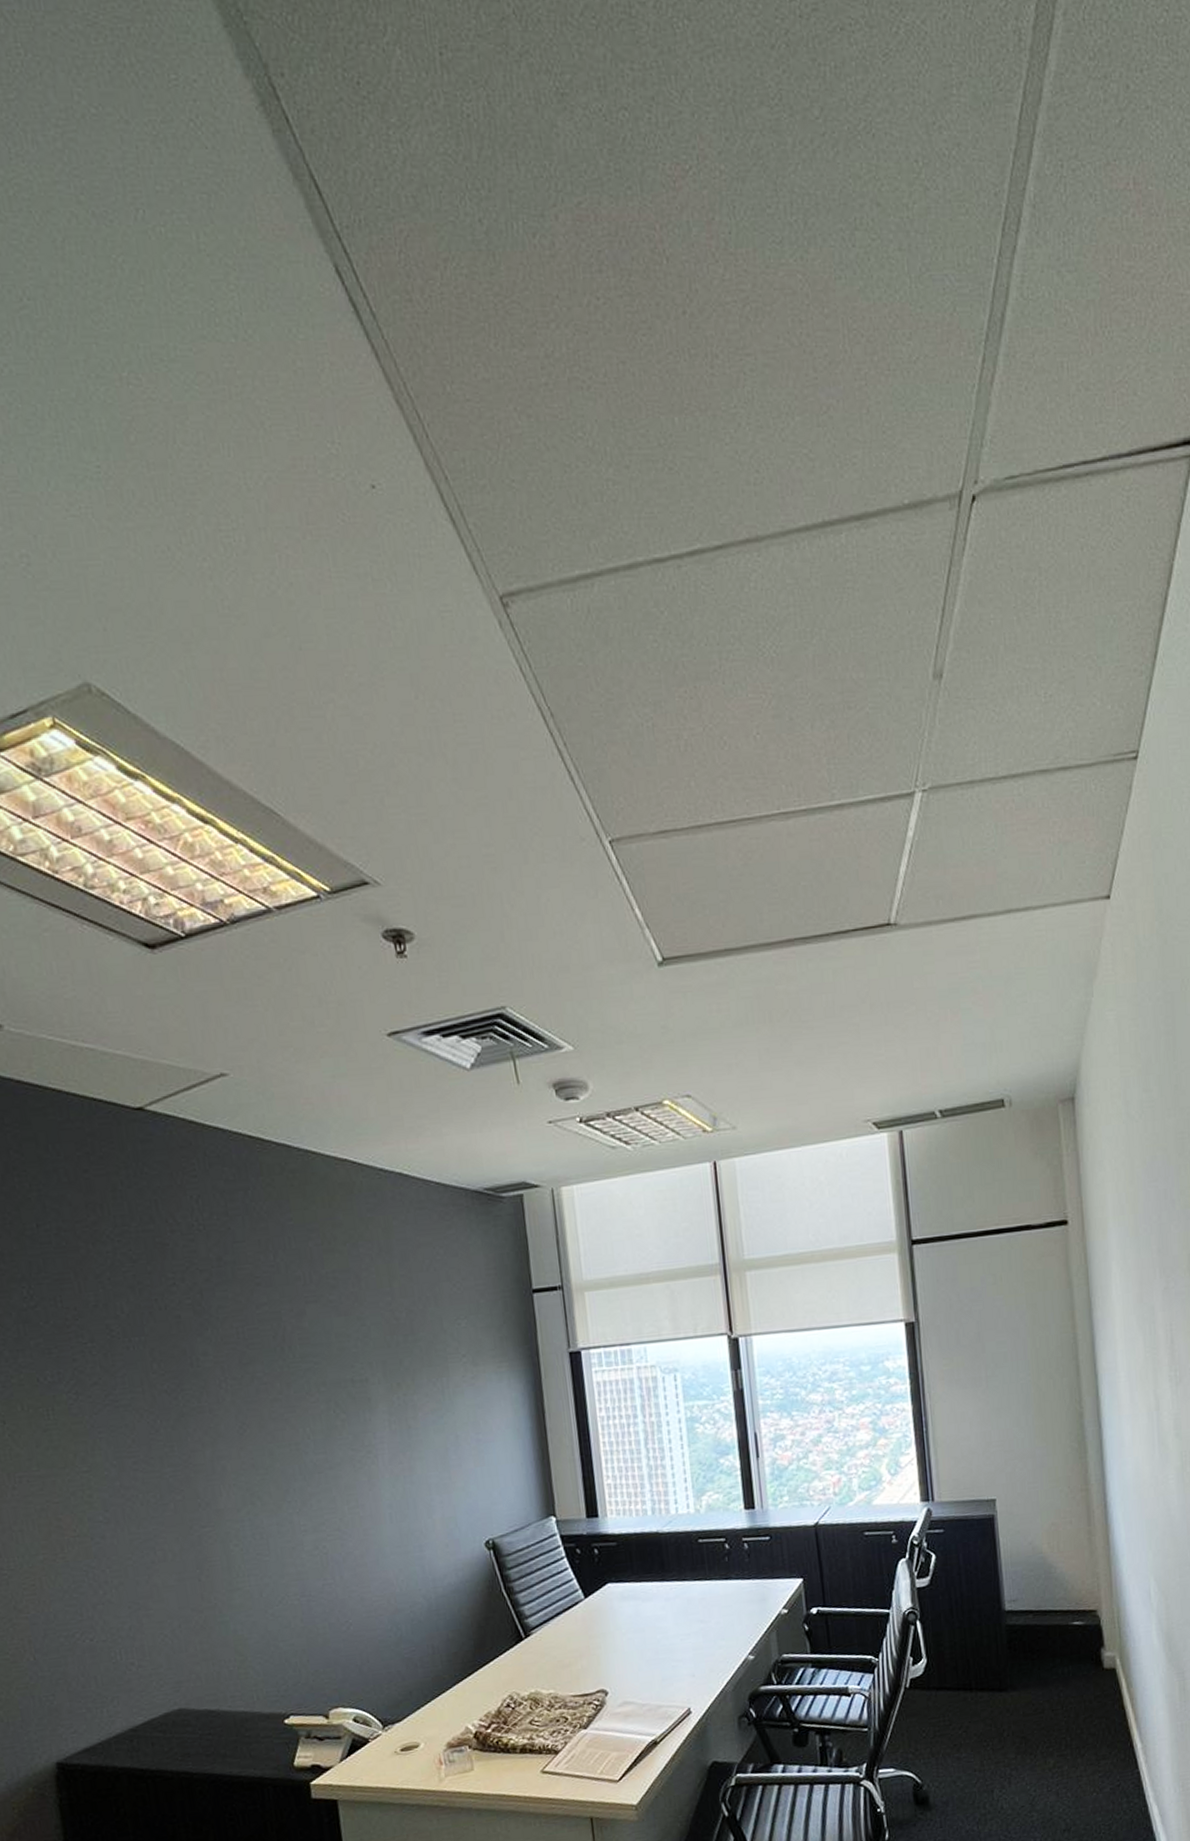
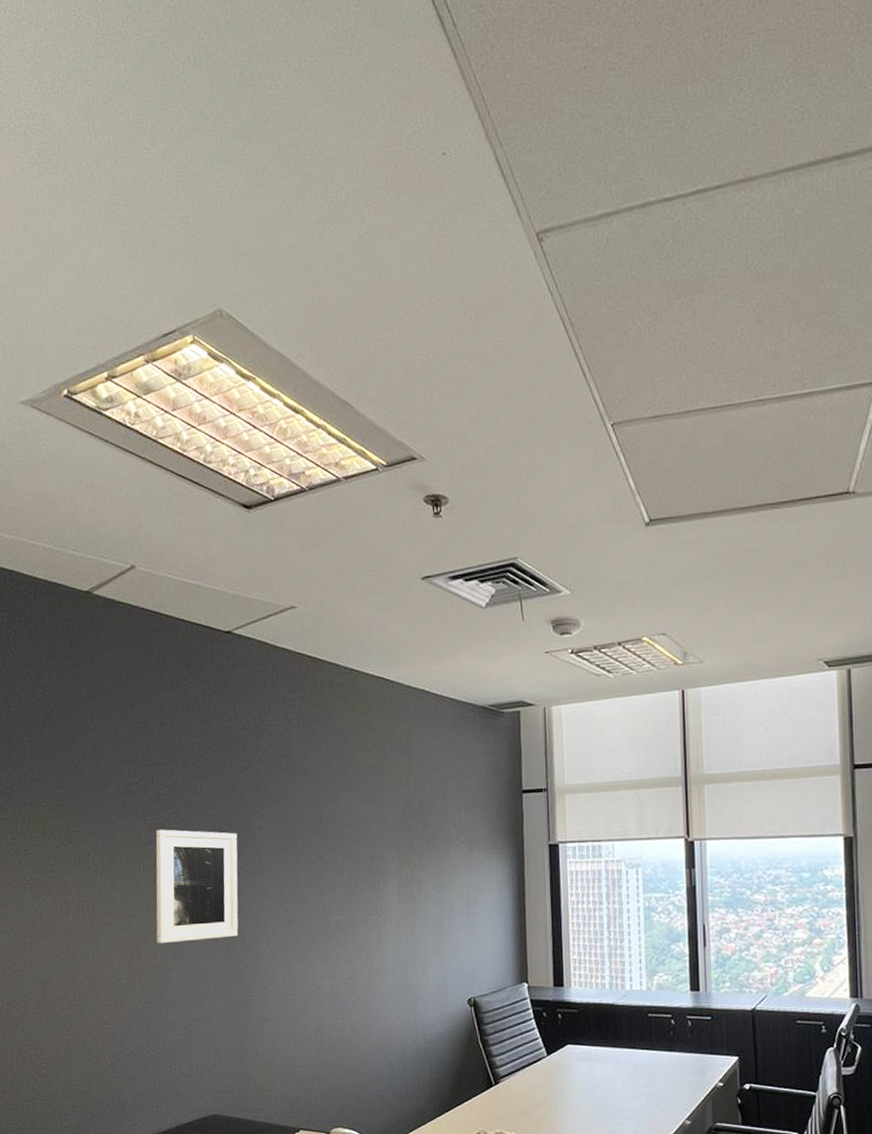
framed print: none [65,1362,189,1508] -> present [155,829,239,944]

